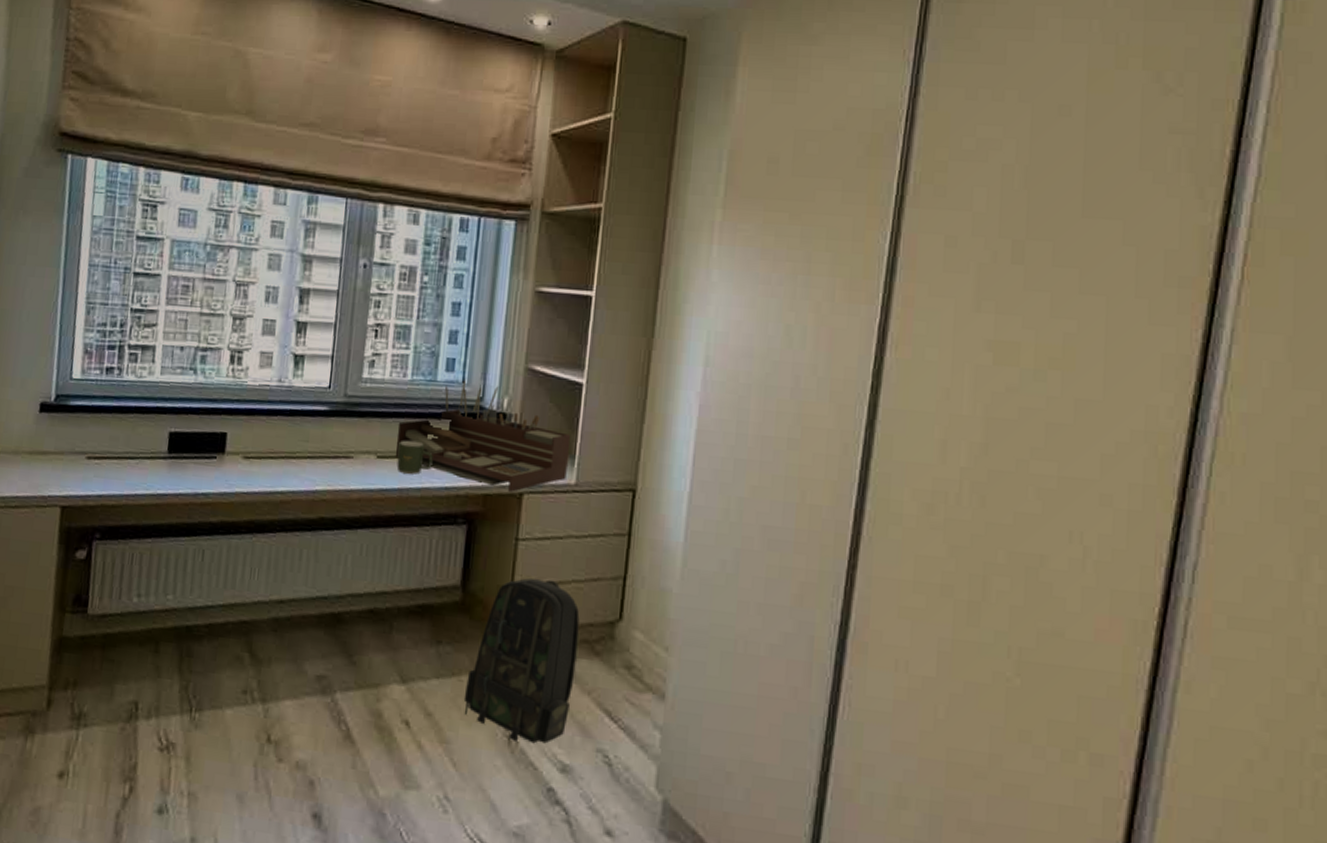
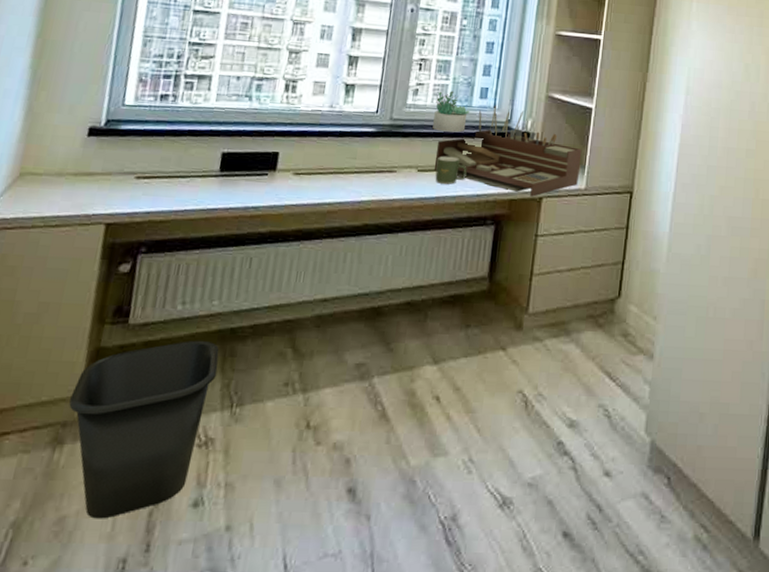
waste bin: none [37,636,176,815] -> present [69,340,219,519]
succulent plant: none [392,362,434,413] -> present [432,91,469,133]
backpack: present [463,577,580,744] -> none [488,267,587,406]

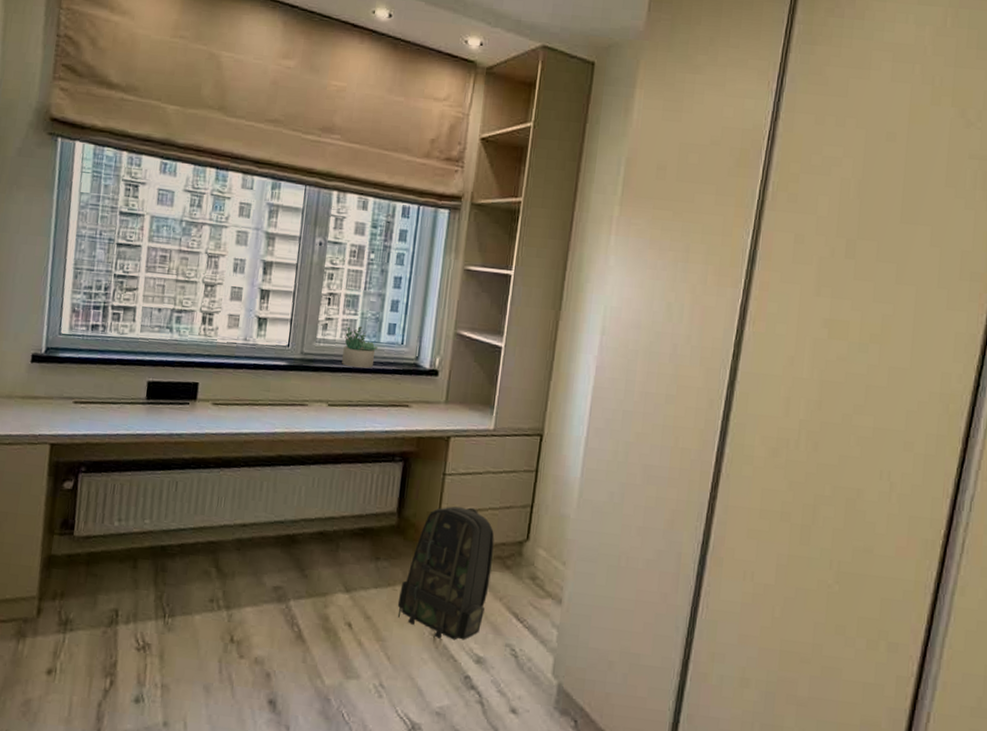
waste bin: present [69,340,219,519] -> none [28,554,152,705]
desk organizer: present [433,104,582,197] -> none [343,341,491,436]
mug: present [435,156,467,184] -> none [344,391,376,420]
backpack: none [488,267,587,406] -> present [397,506,495,641]

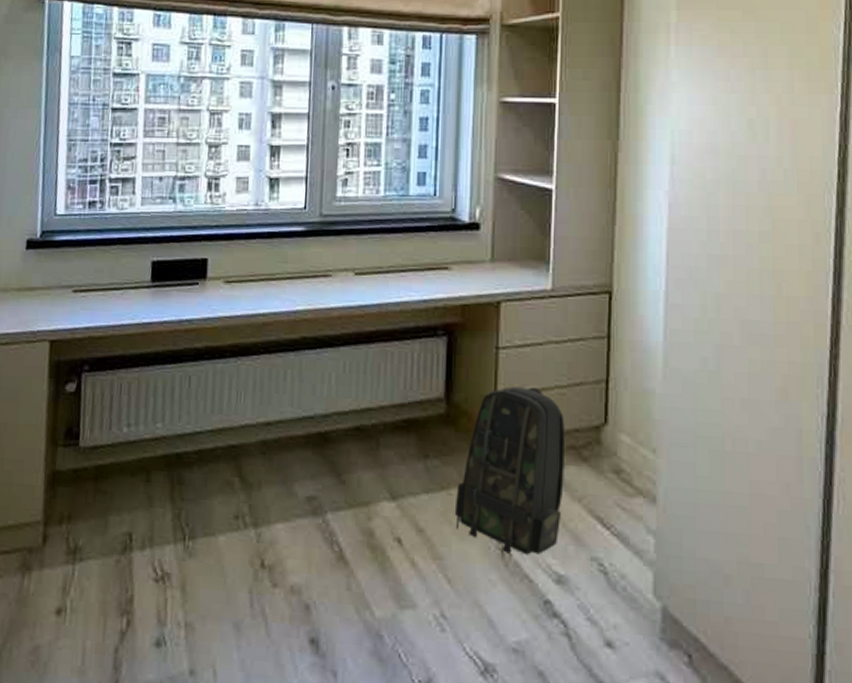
succulent plant: present [342,326,377,369] -> none [367,178,407,227]

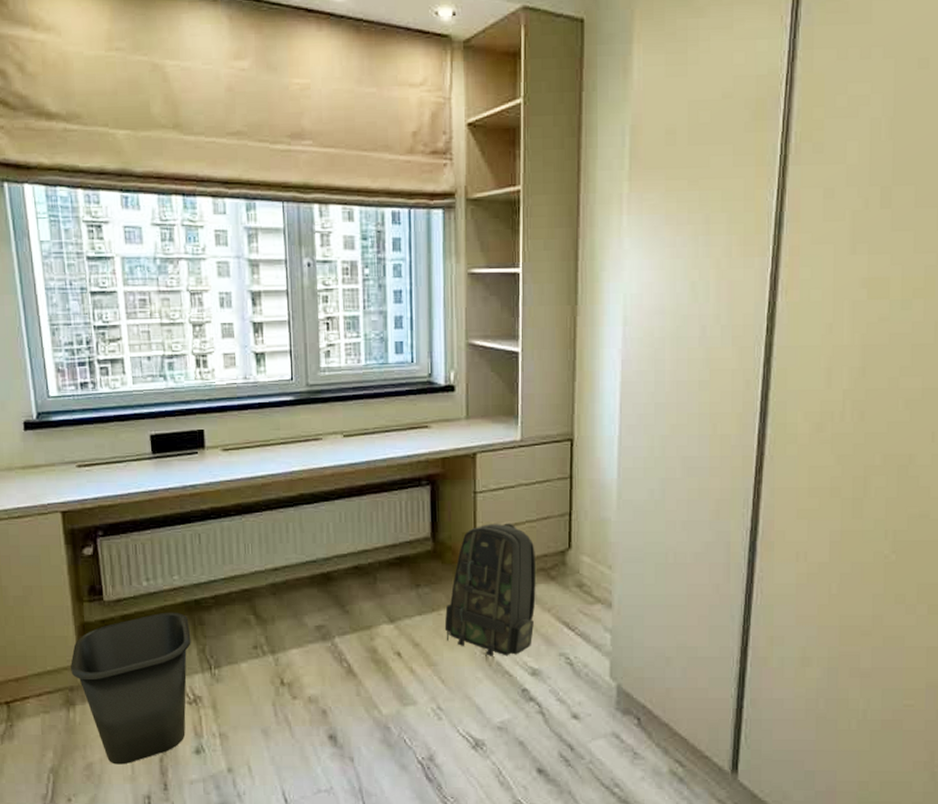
waste bin: none [33,465,167,652] -> present [70,612,191,765]

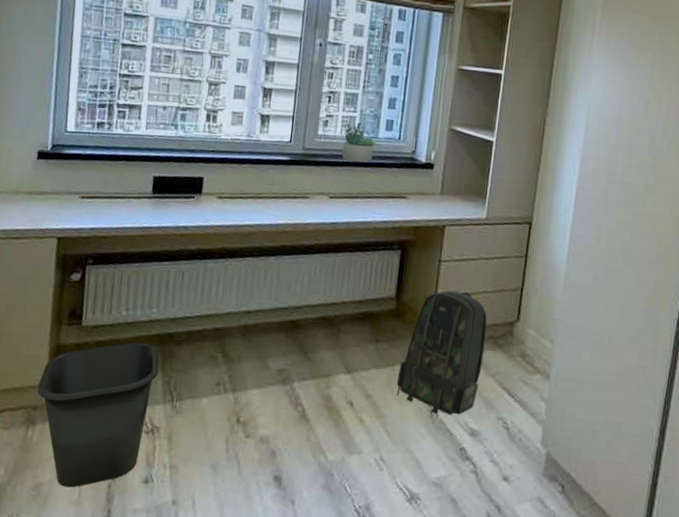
succulent plant: none [350,349,386,393] -> present [342,122,376,163]

